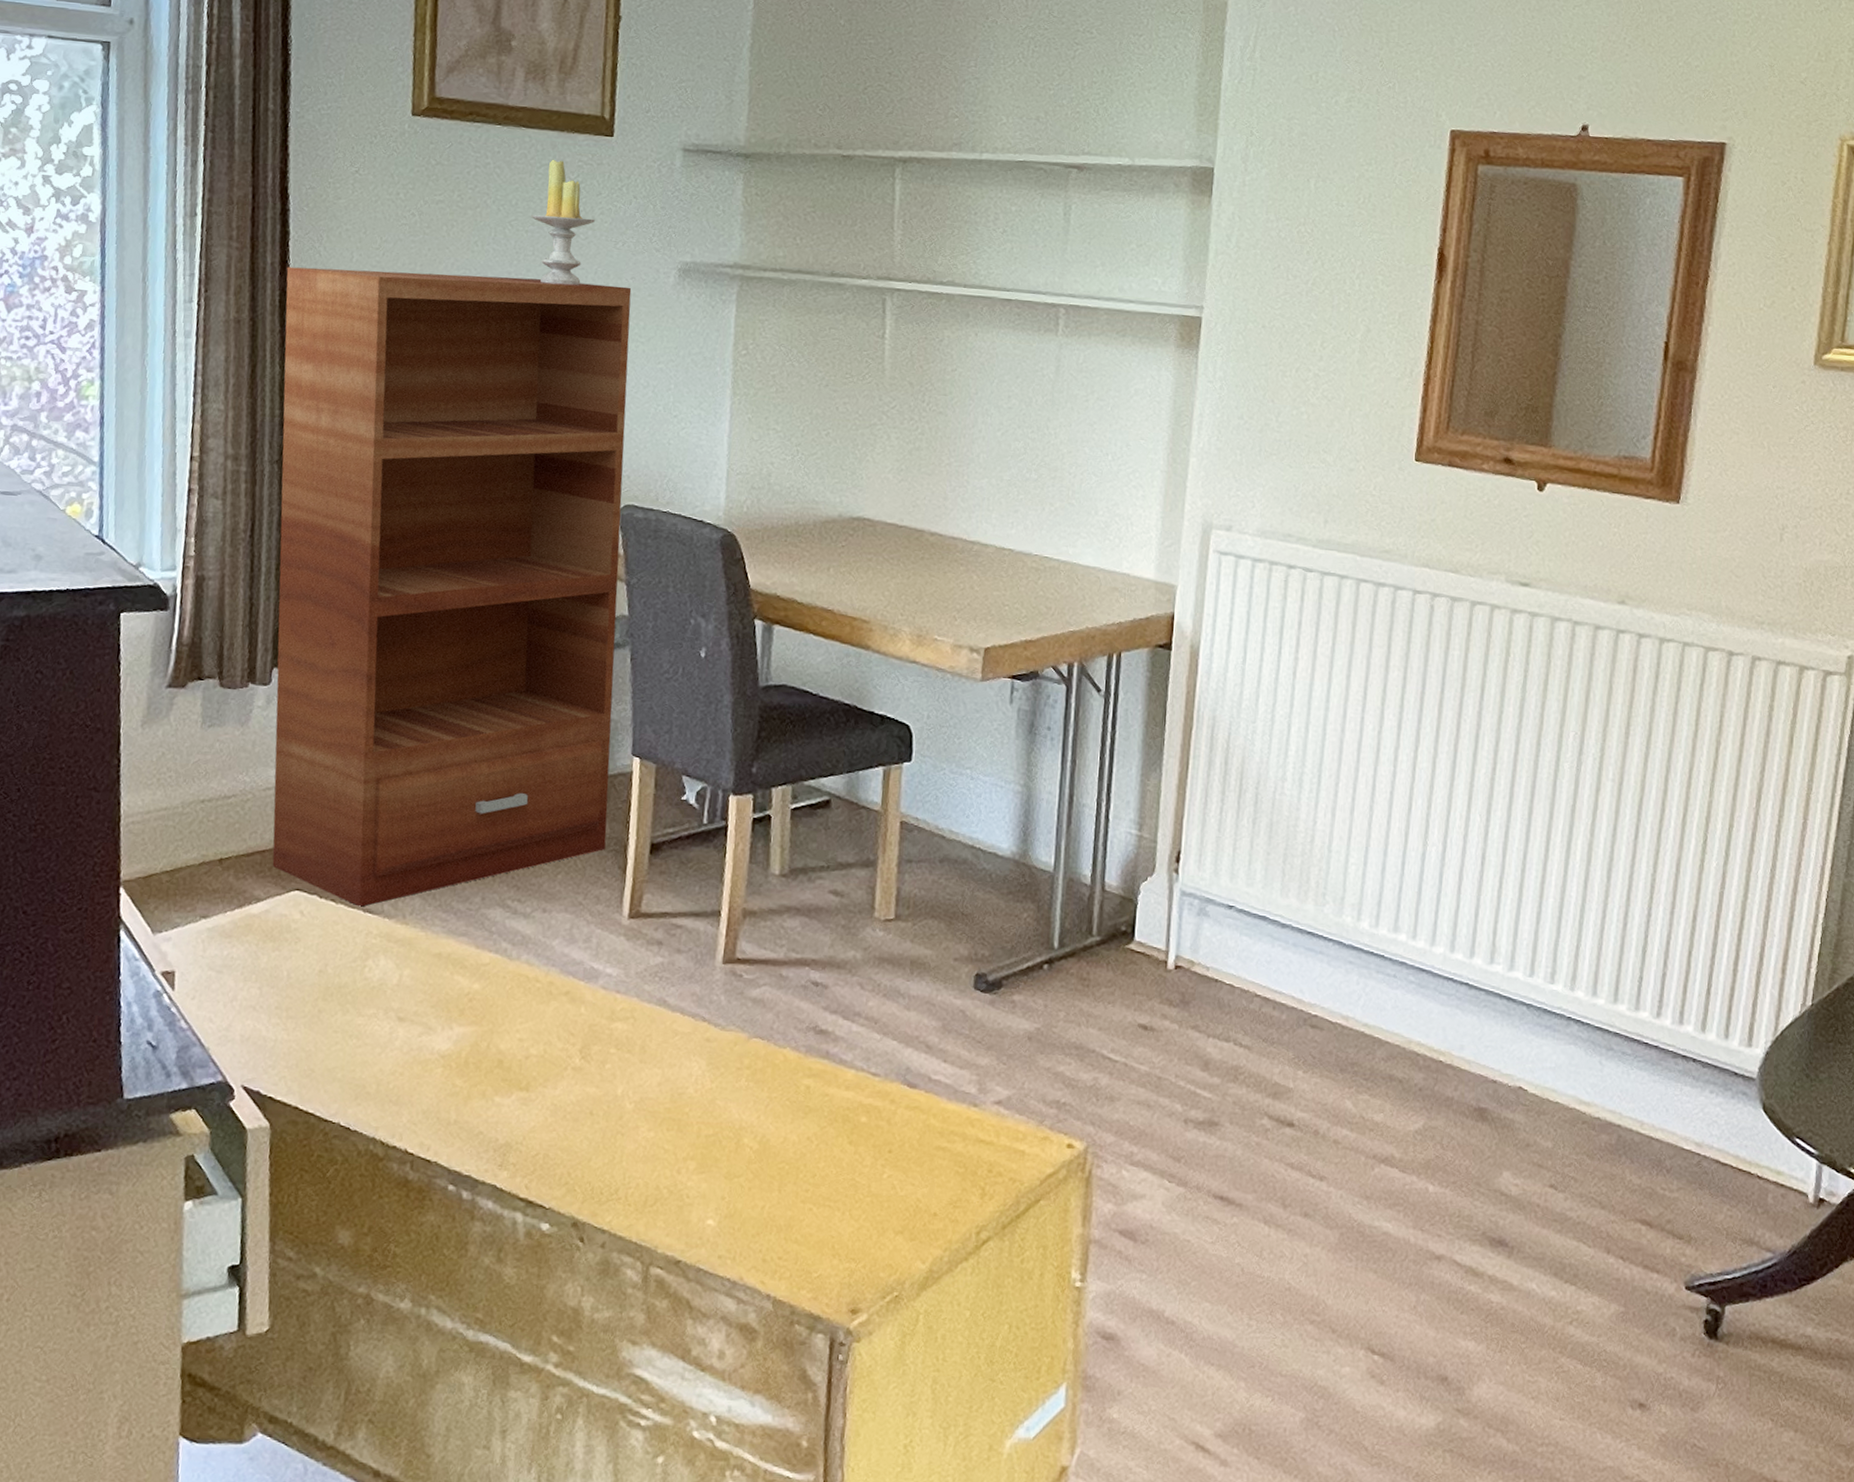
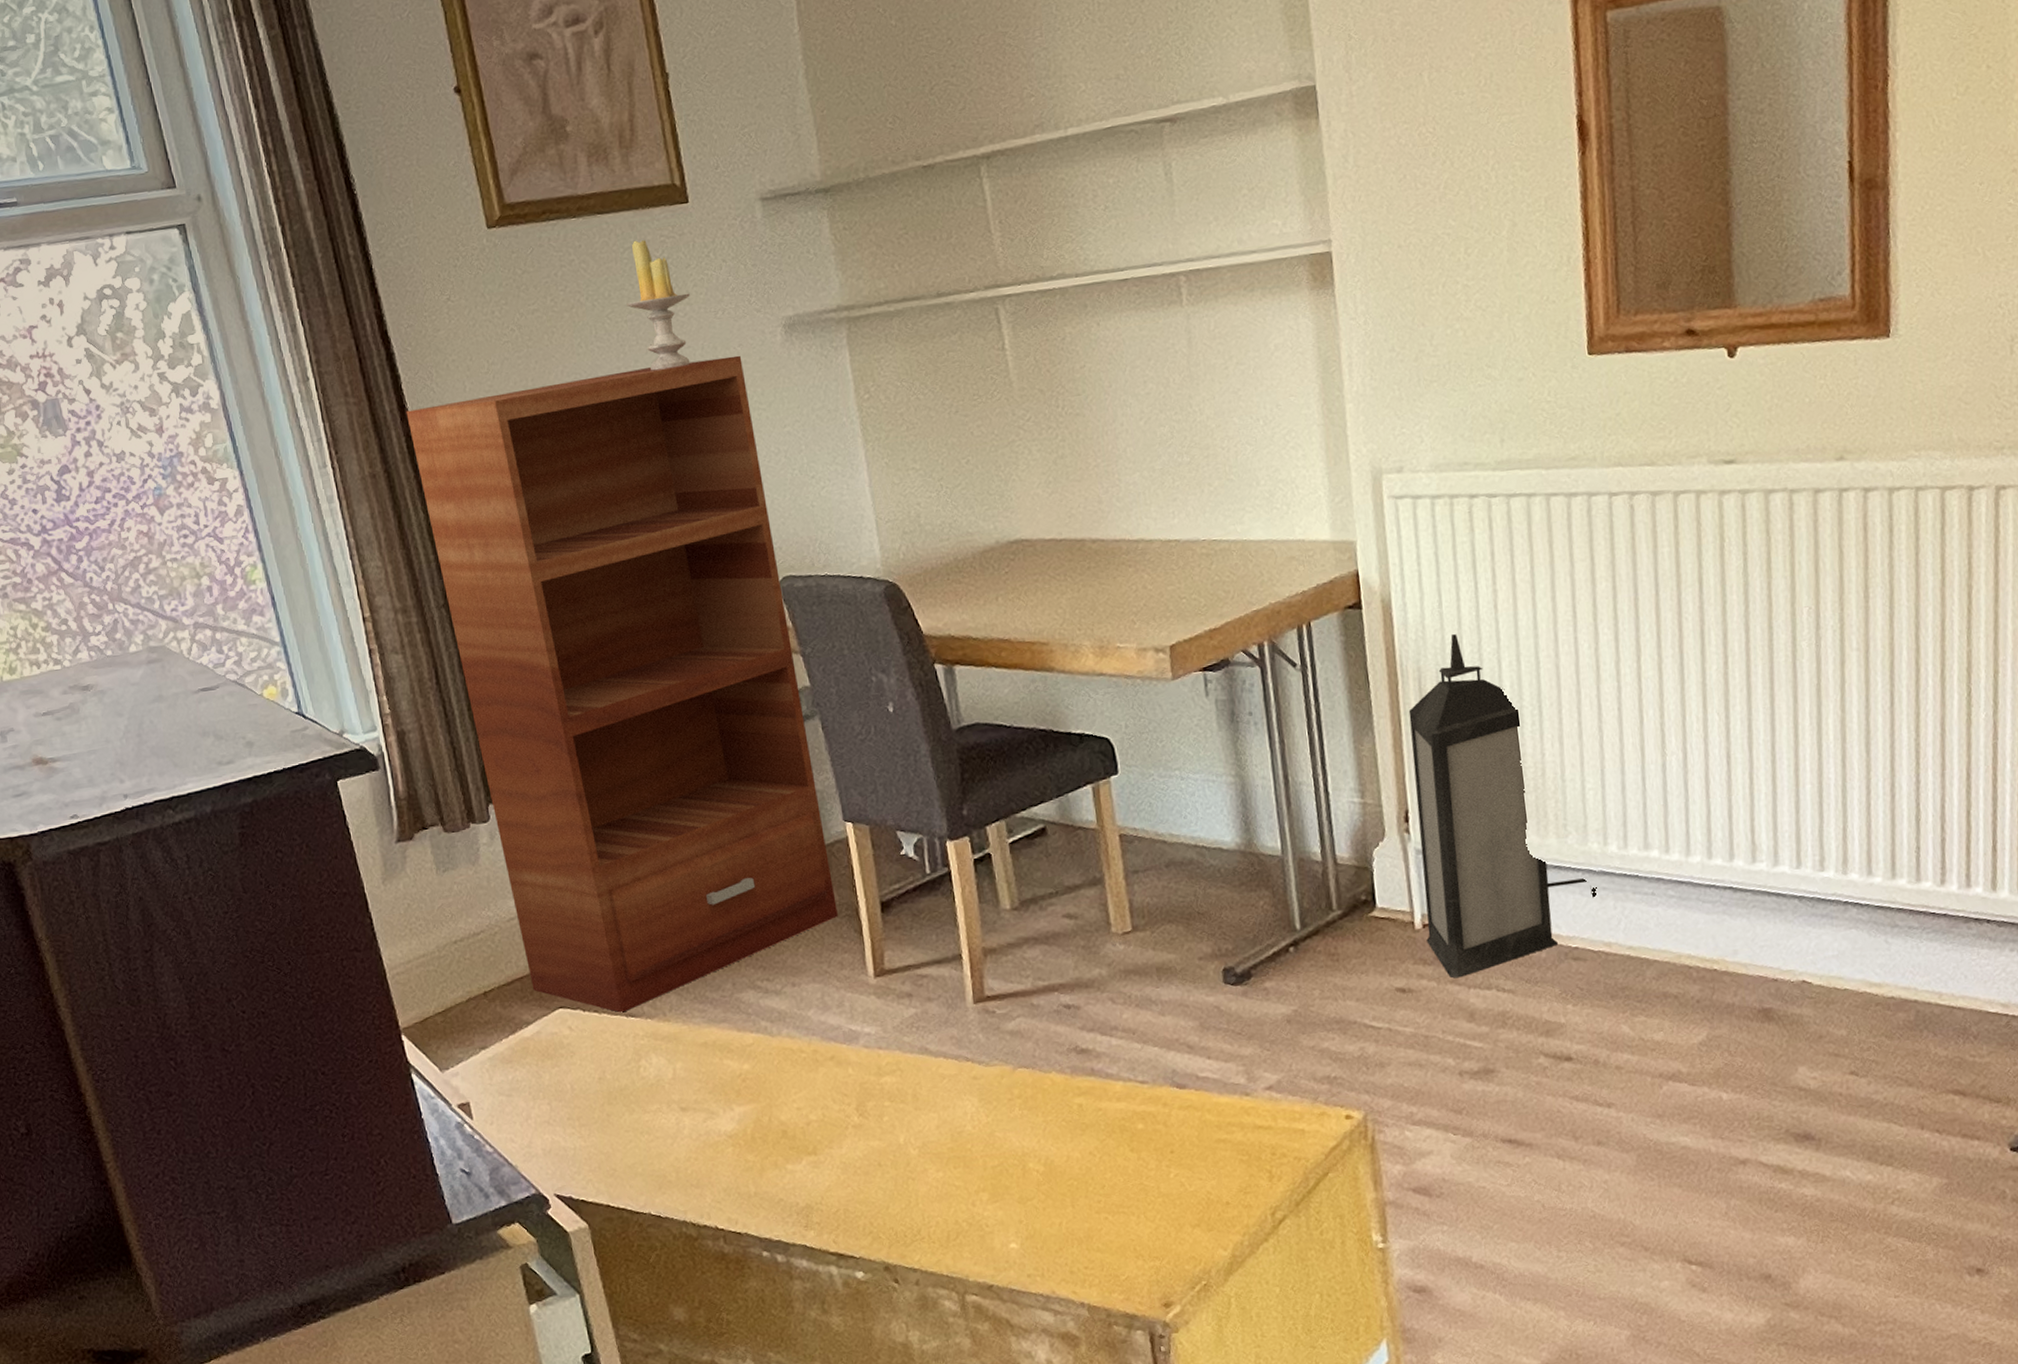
lantern: none [1176,692,1344,1025] -> present [1408,634,1597,979]

